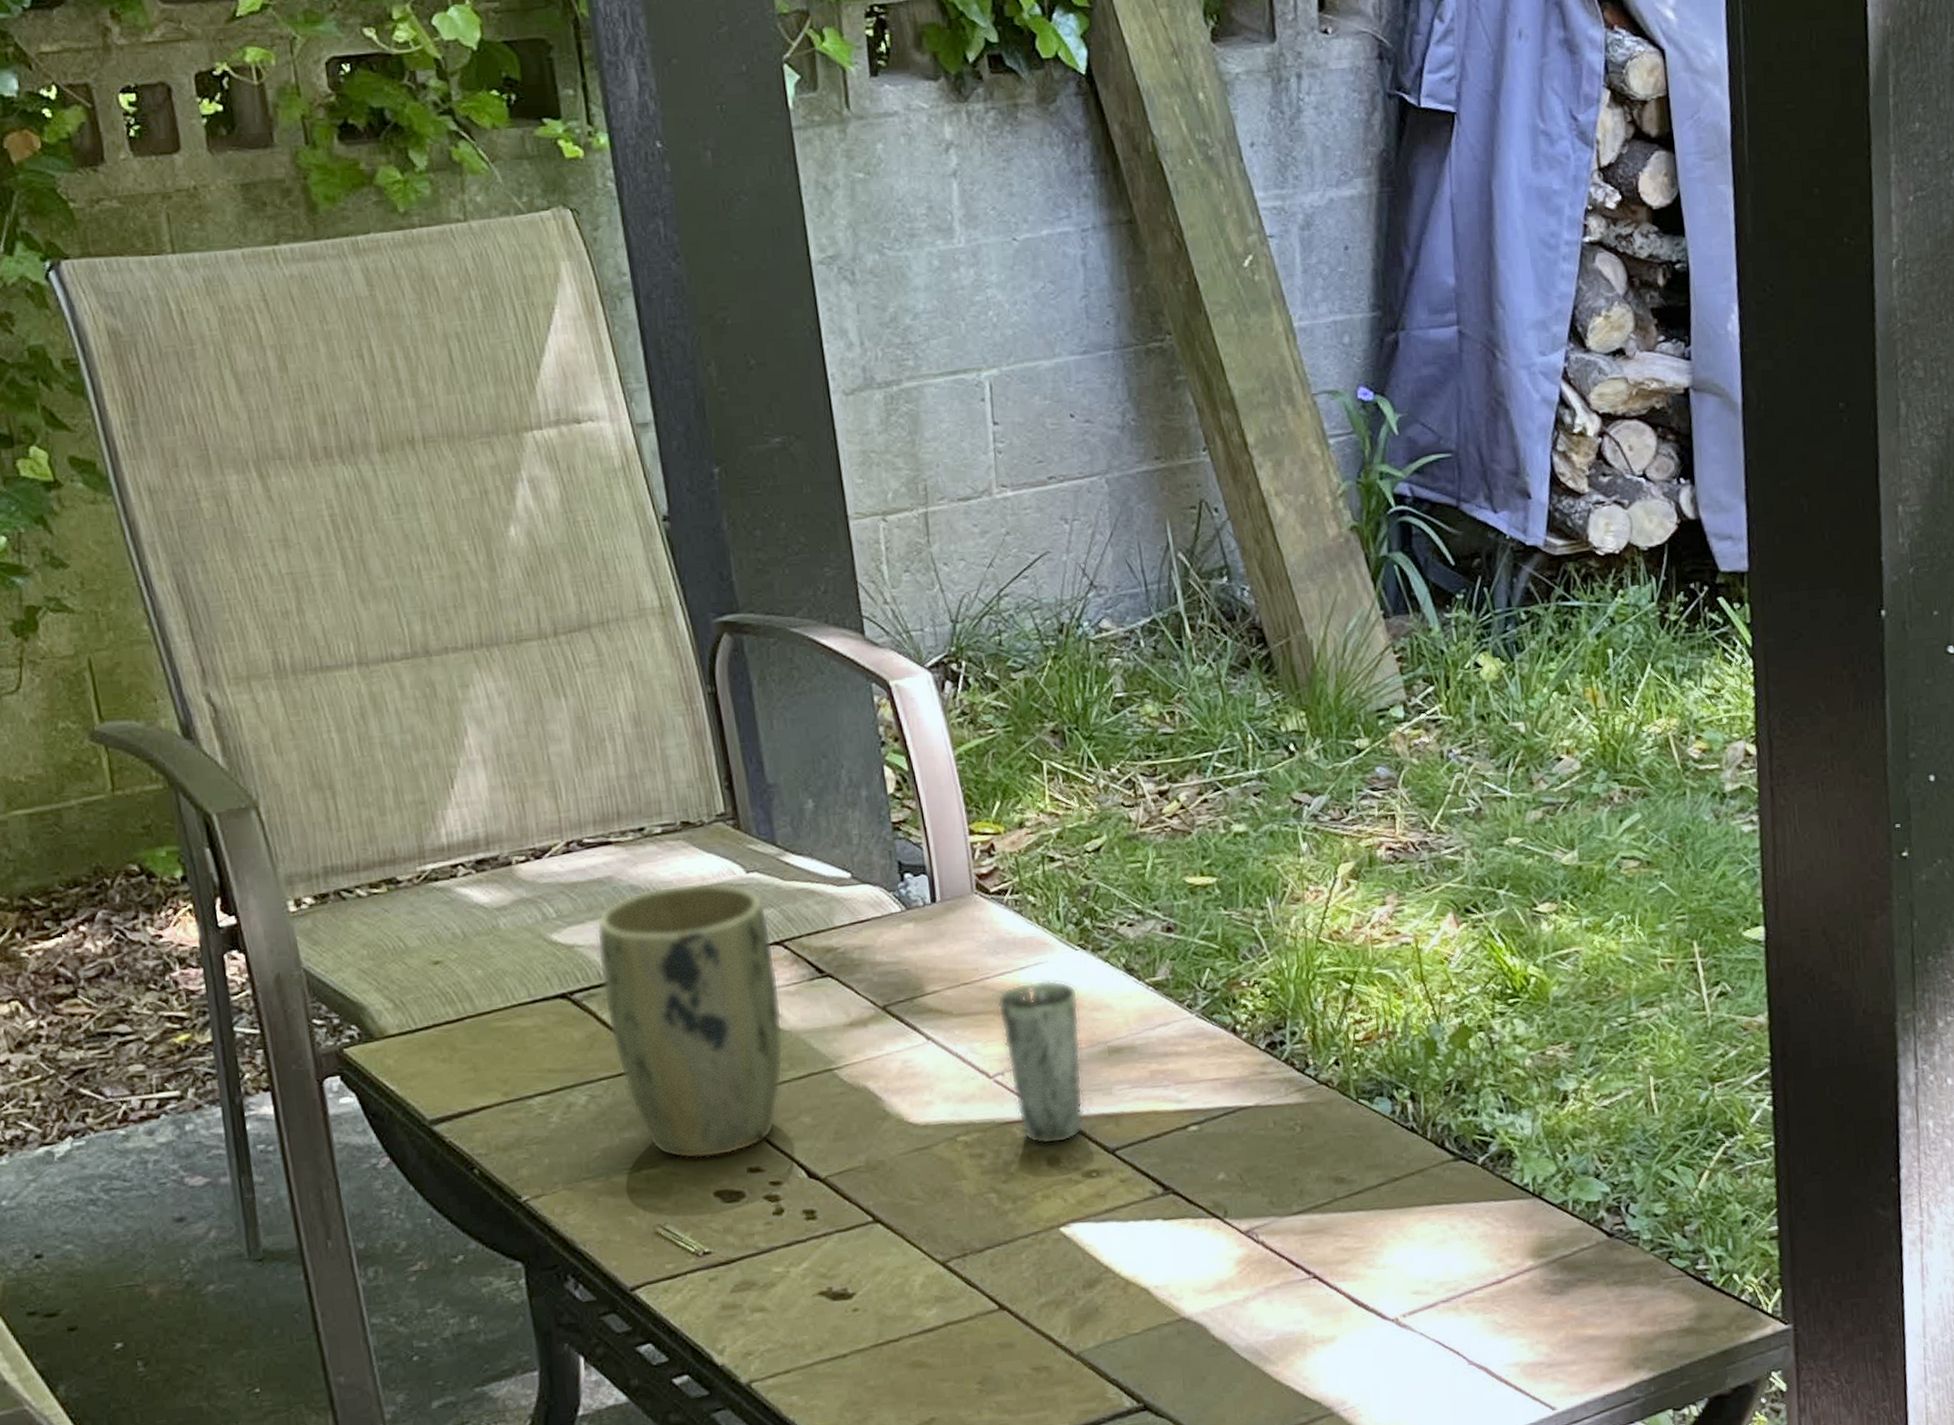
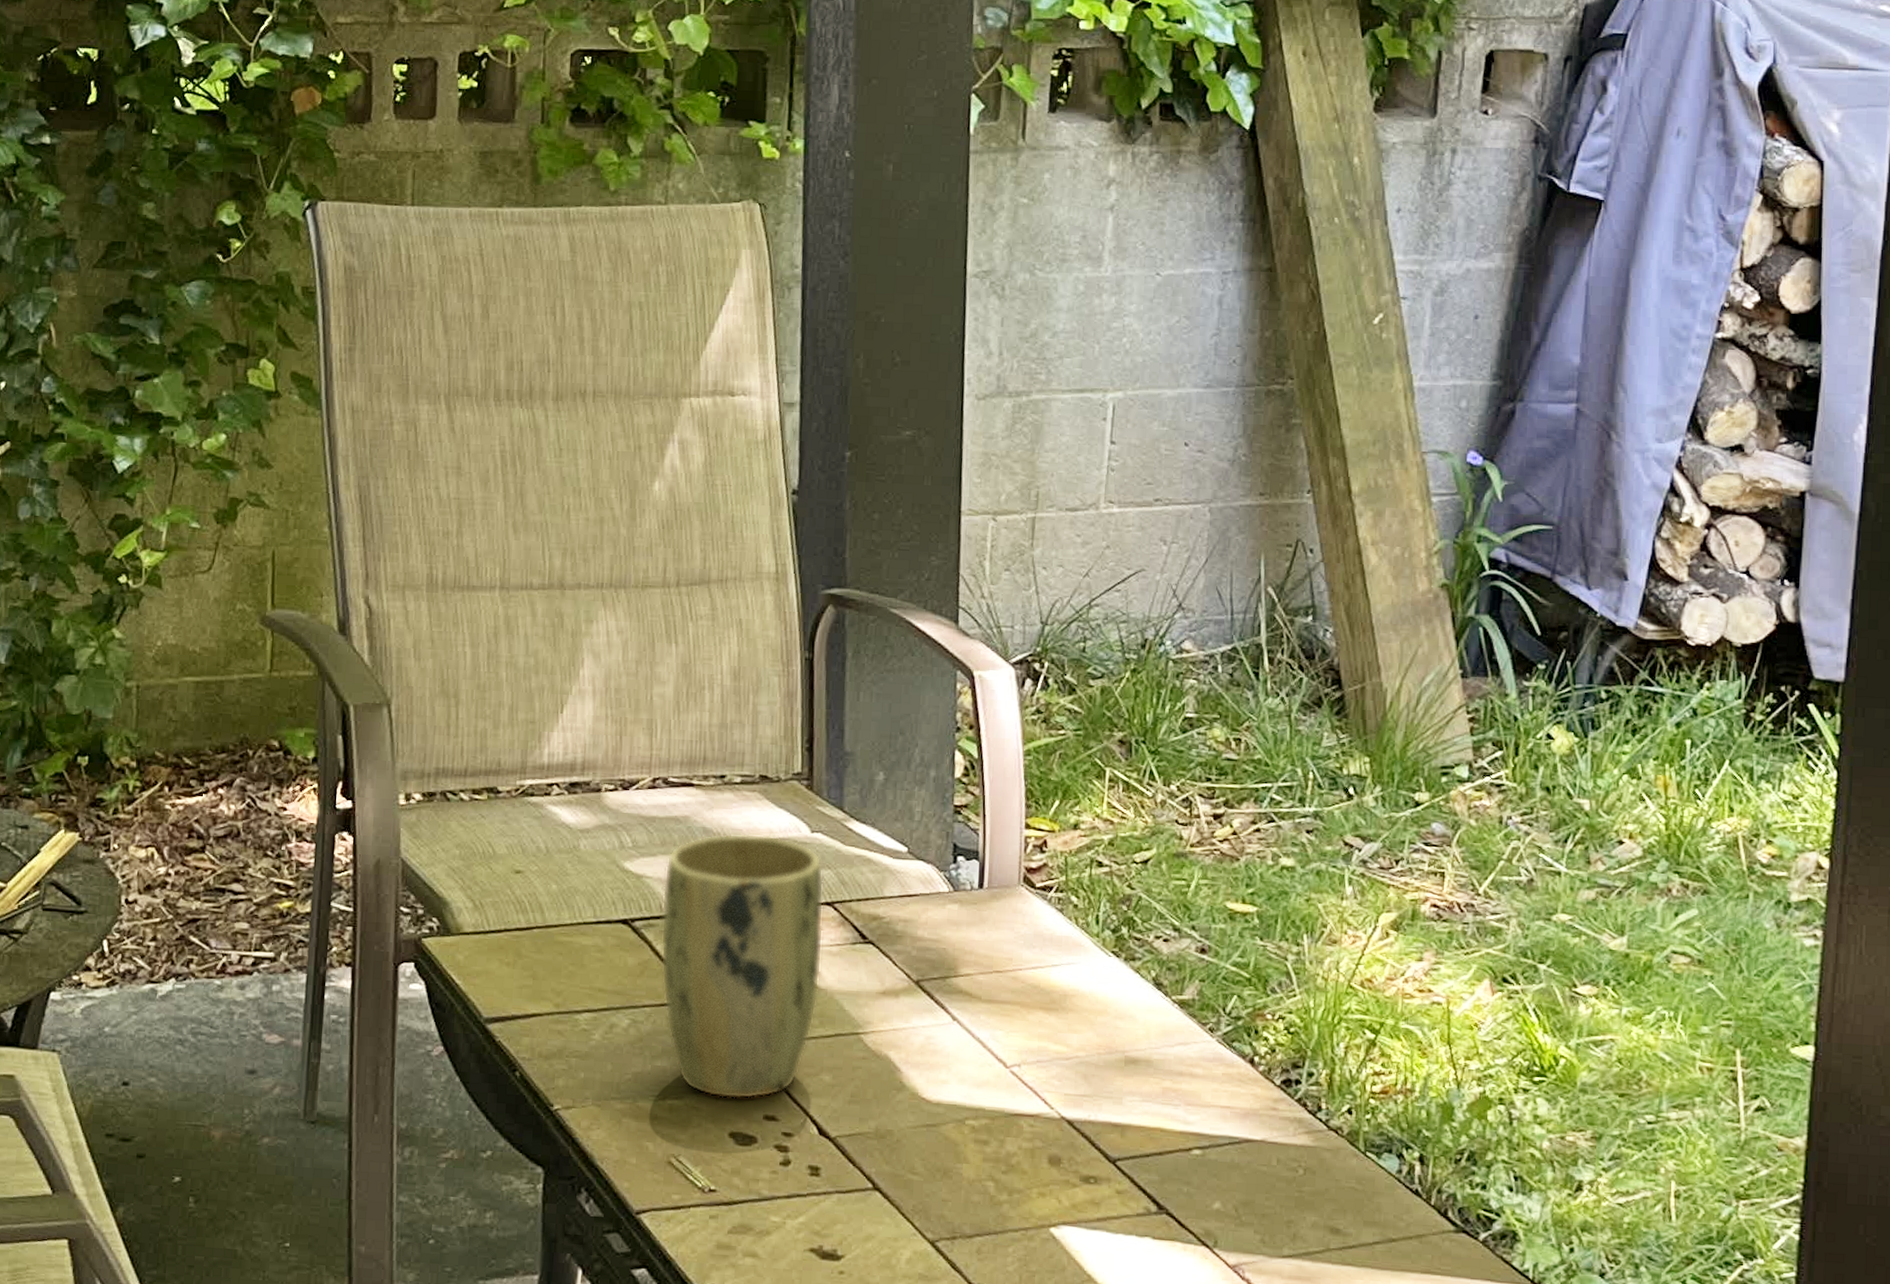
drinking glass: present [997,980,1084,1145] -> none [1025,979,1105,1144]

